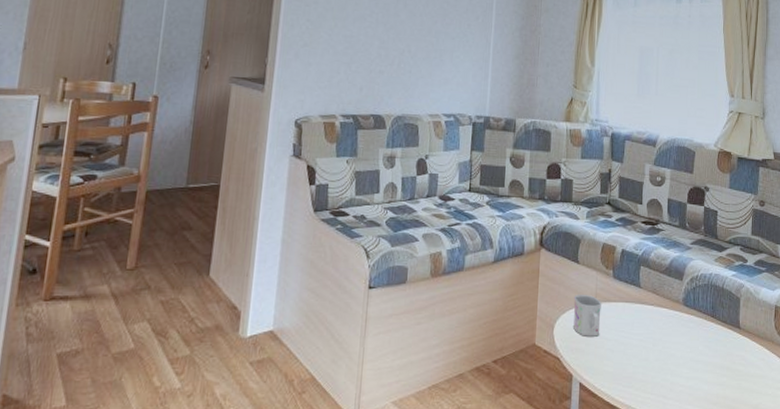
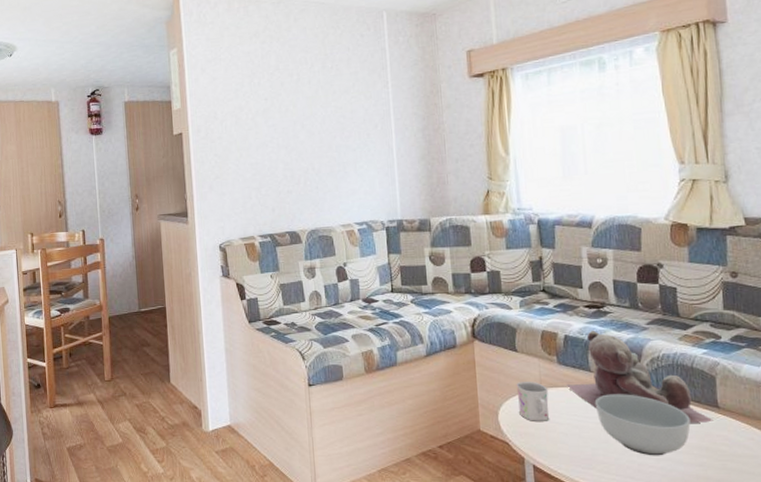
stuffed animal: none [618,246,735,342] -> present [567,330,714,423]
bowl: none [640,311,717,375] -> present [594,394,691,456]

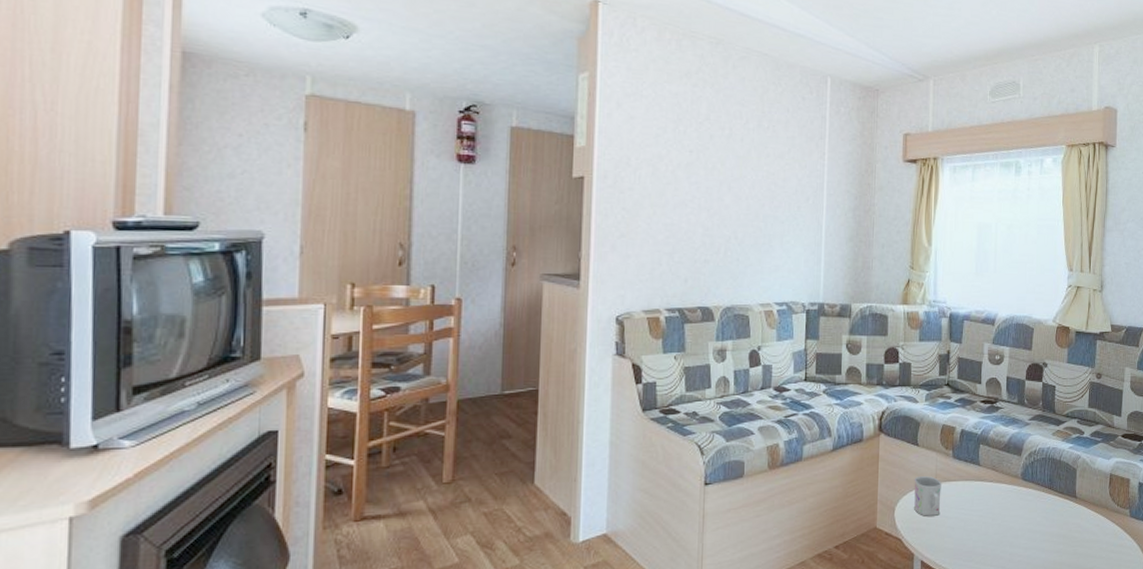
stuffed animal: present [567,330,714,423] -> none [958,424,1071,513]
bowl: present [594,394,691,456] -> none [980,486,1054,546]

